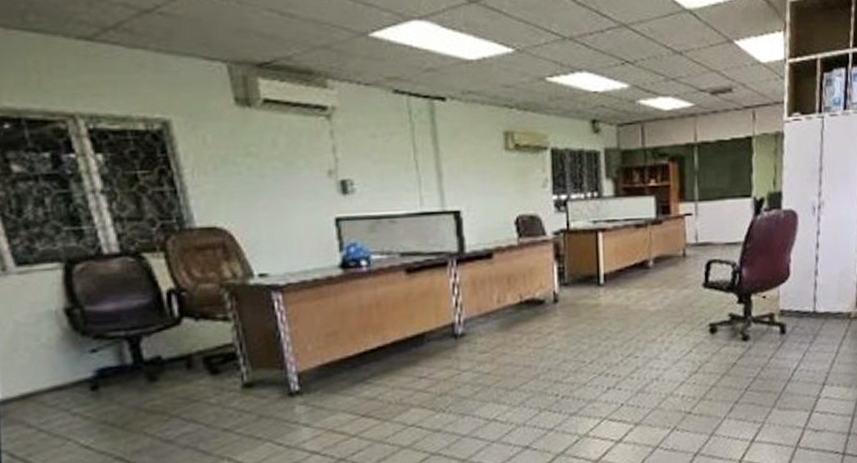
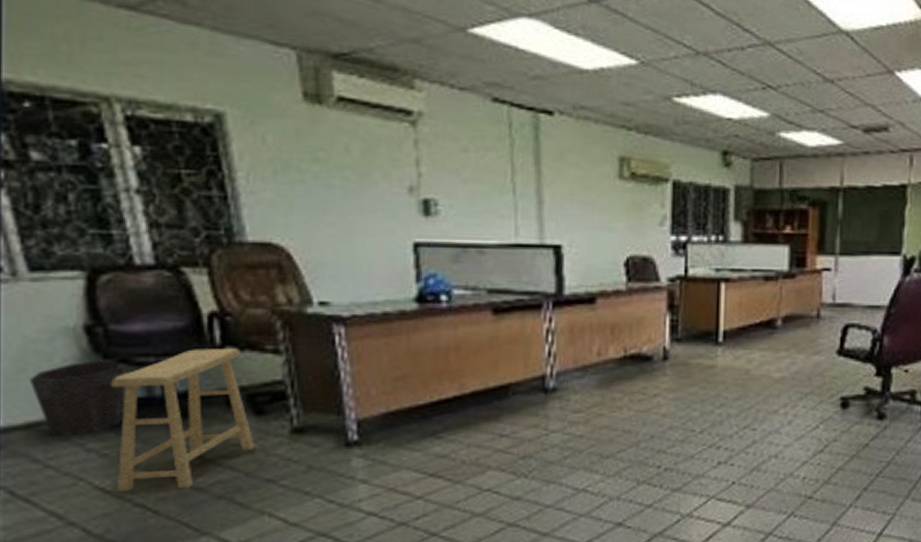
waste bin: none [21,335,103,404] -> present [28,359,128,436]
stool: none [89,319,213,448] -> present [111,349,255,492]

